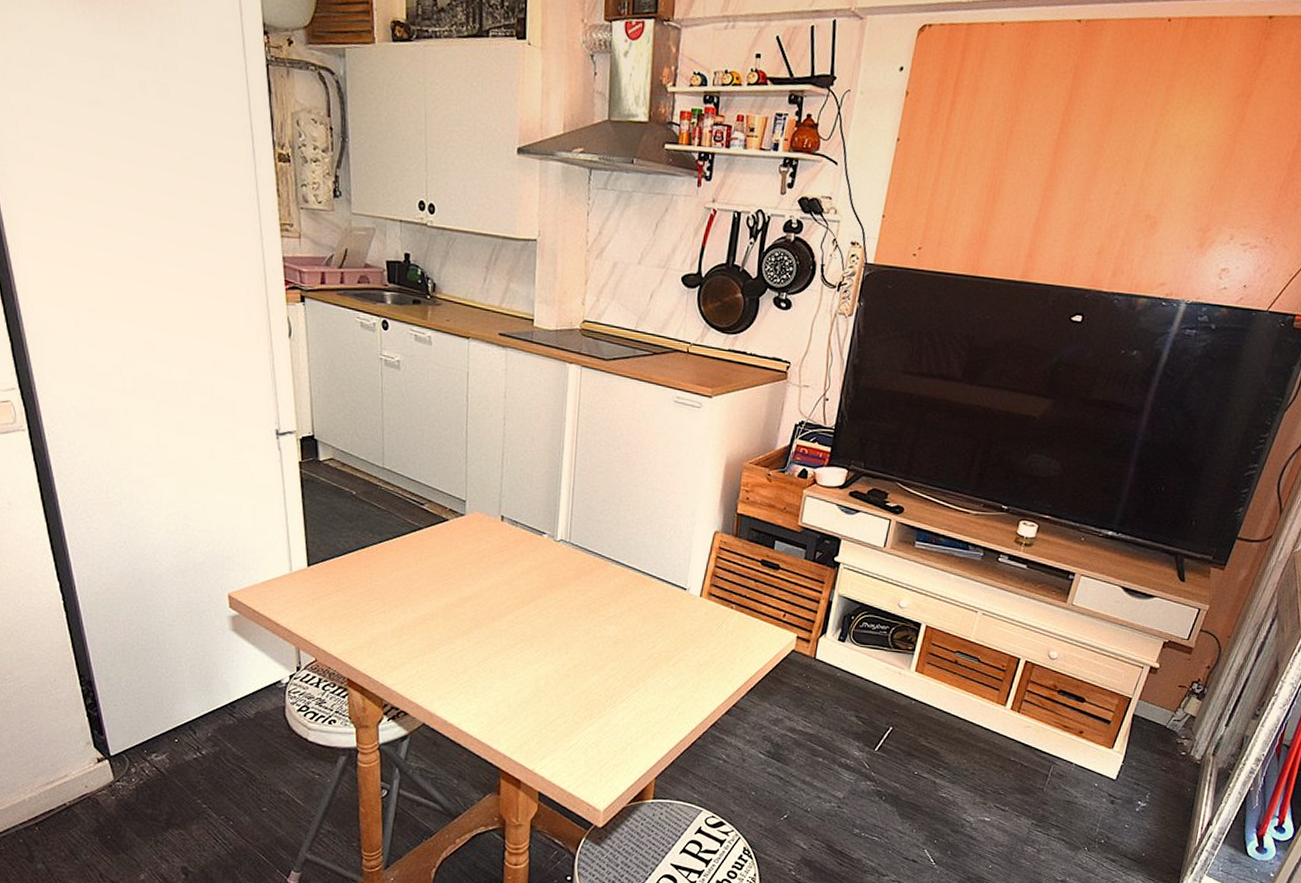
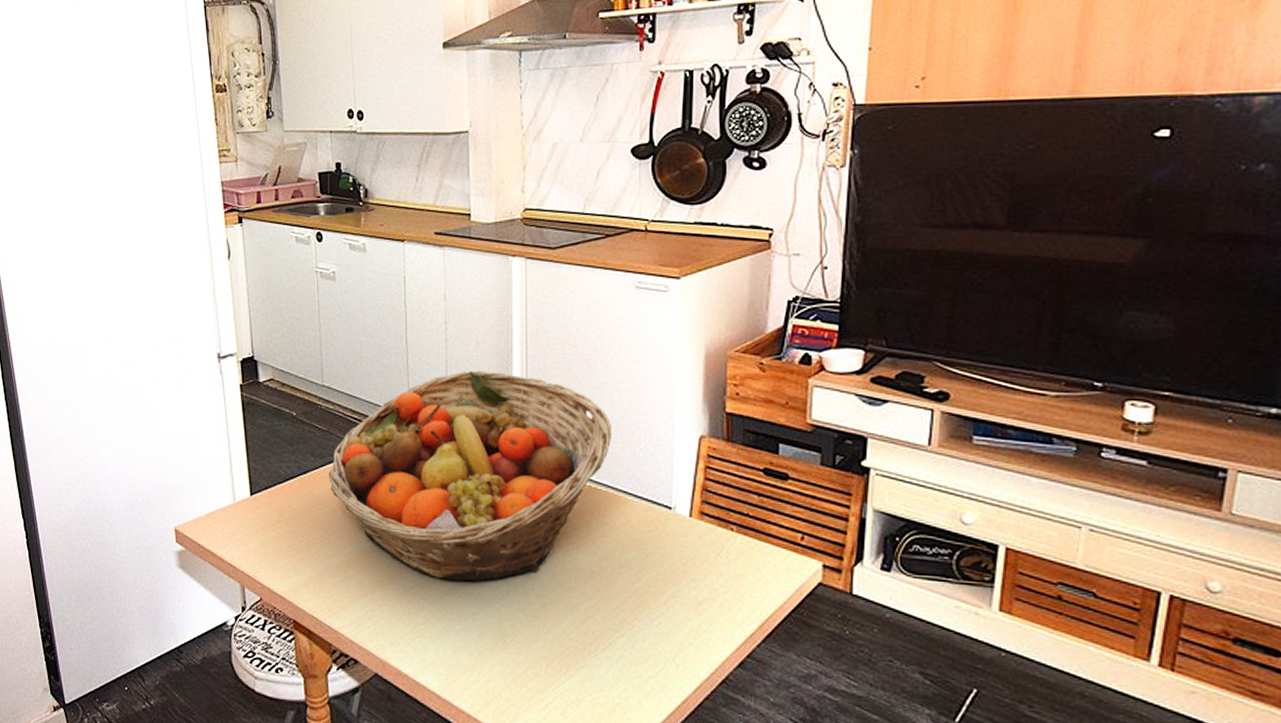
fruit basket: none [385,463,645,646] -> present [328,370,613,581]

